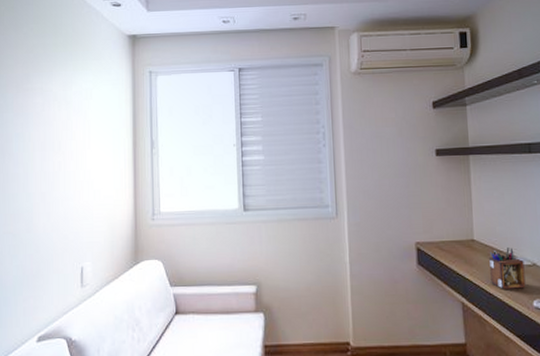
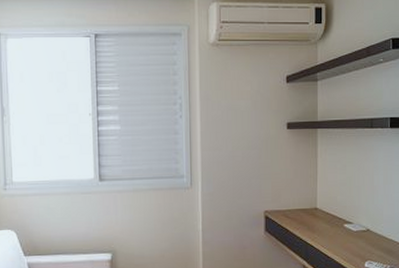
desk organizer: present [489,247,526,289] -> none [329,215,360,253]

